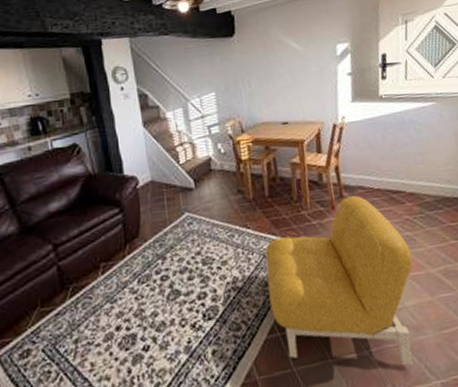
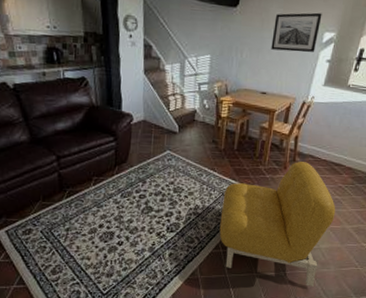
wall art: none [278,25,332,74] -> present [271,12,322,53]

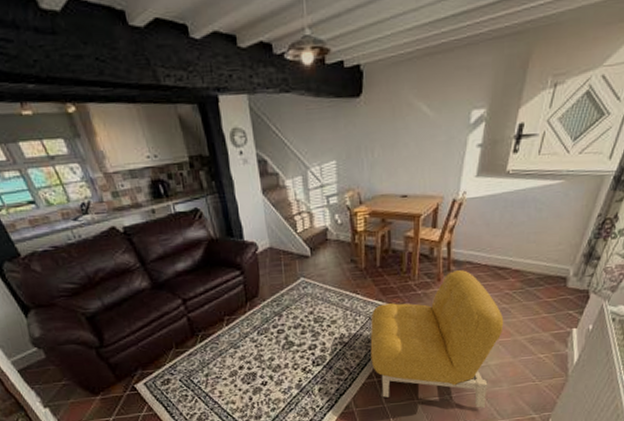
wall art: present [271,12,322,53] -> none [407,86,467,142]

